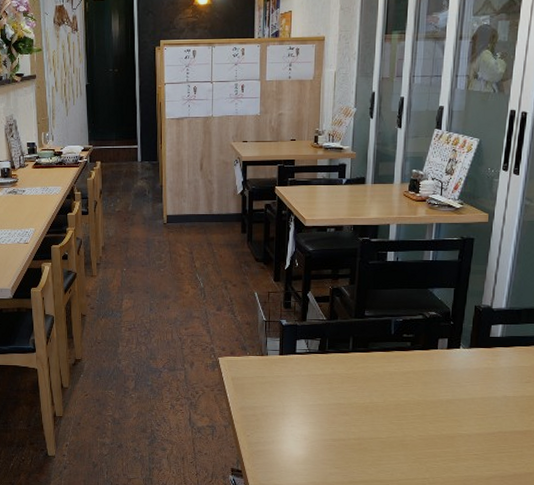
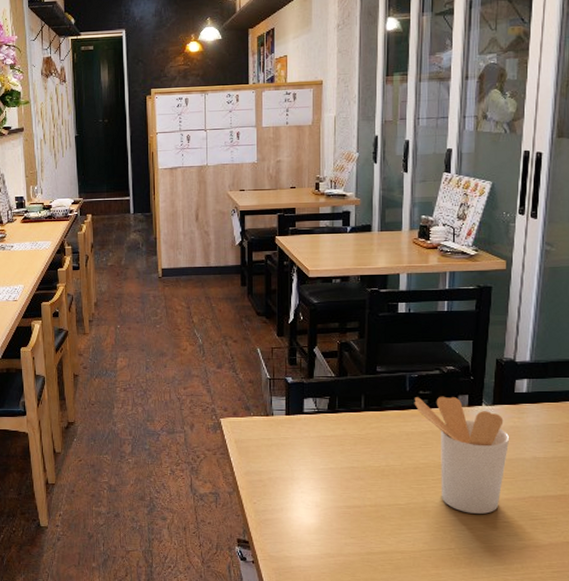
utensil holder: none [398,339,484,447] -> present [414,396,510,514]

